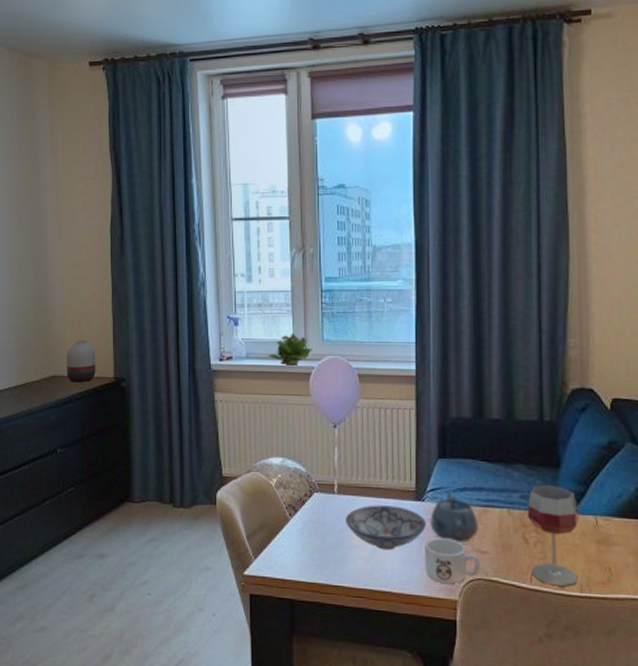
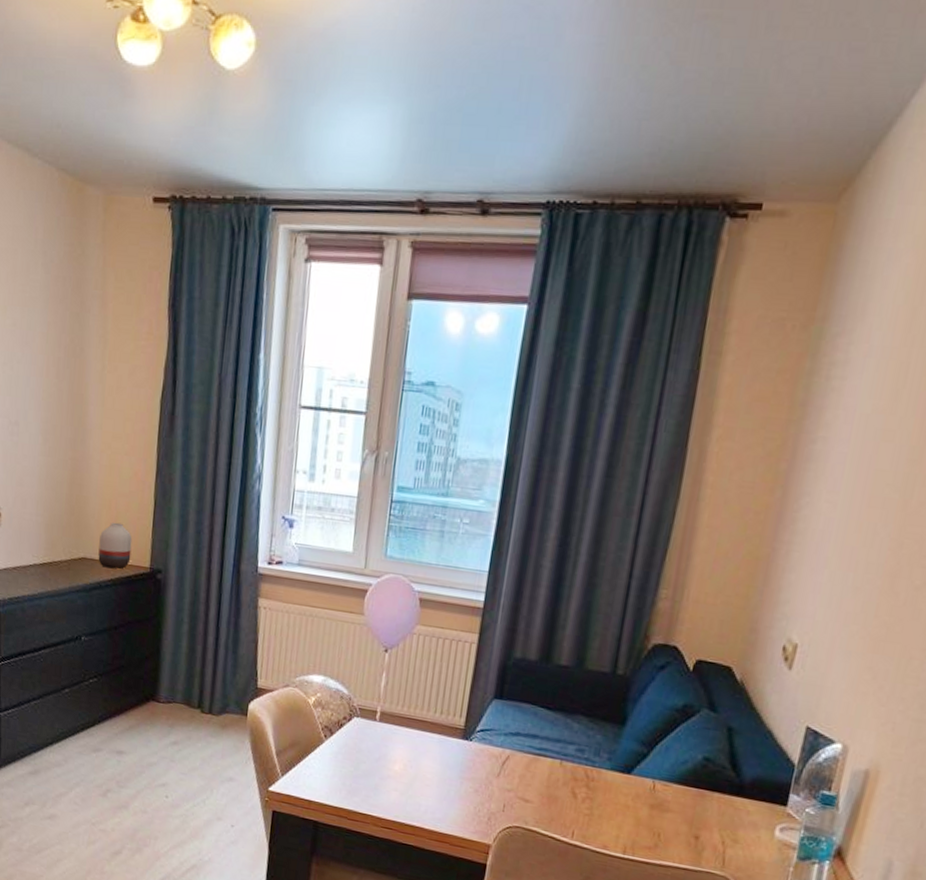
potted flower: present [268,333,311,365] -> none [322,543,371,580]
bowl: present [345,505,426,551] -> none [383,737,470,786]
mug: present [425,537,480,585] -> none [461,779,522,829]
teapot: present [430,492,479,542] -> none [474,734,527,788]
wineglass: present [527,485,580,587] -> none [574,740,637,846]

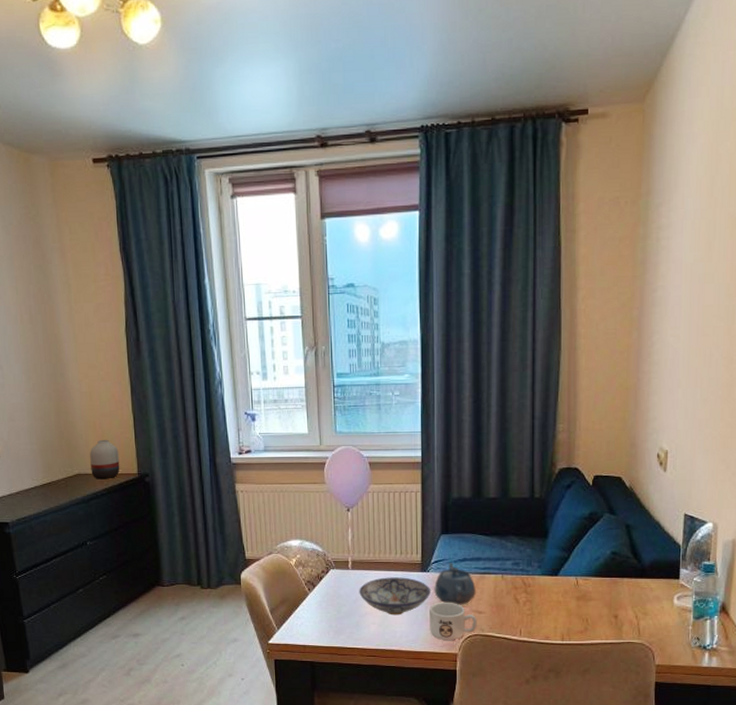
bowl: none [383,737,470,786] -> present [359,577,430,616]
mug: none [461,779,522,829] -> present [429,602,477,641]
teapot: none [474,734,527,788] -> present [434,563,477,605]

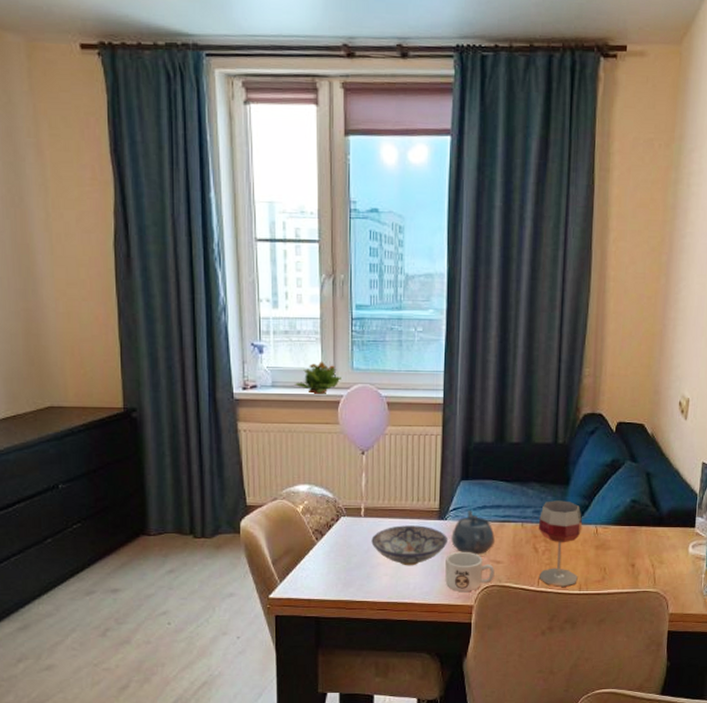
vase: present [90,439,120,480] -> none [65,367,102,414]
potted flower: none [285,426,325,457] -> present [295,361,340,394]
wineglass: none [518,553,563,637] -> present [538,500,583,587]

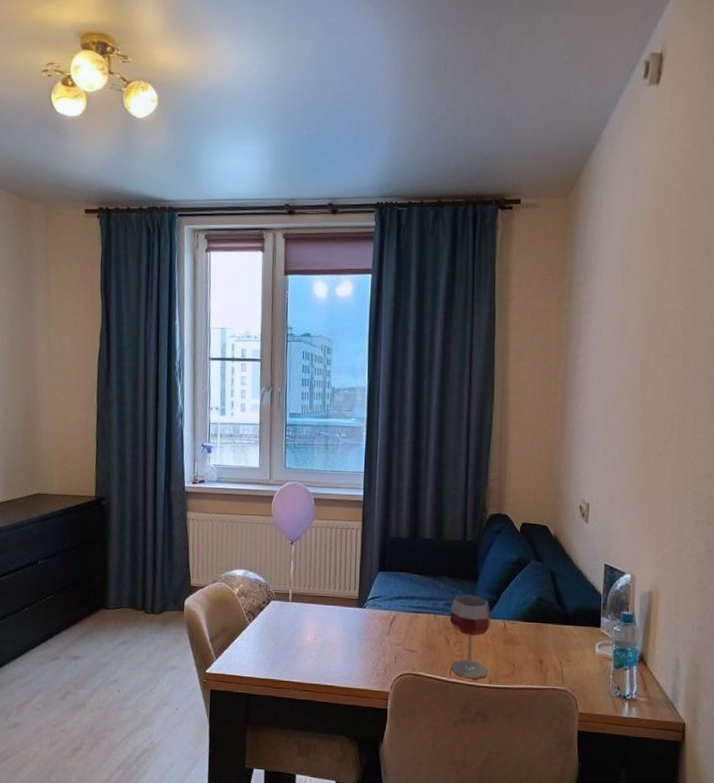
potted flower: present [295,361,340,394] -> none [236,461,274,489]
bowl: present [371,525,448,566] -> none [297,611,366,650]
mug: present [445,551,495,593] -> none [363,638,409,679]
teapot: present [451,510,496,555] -> none [369,600,410,643]

